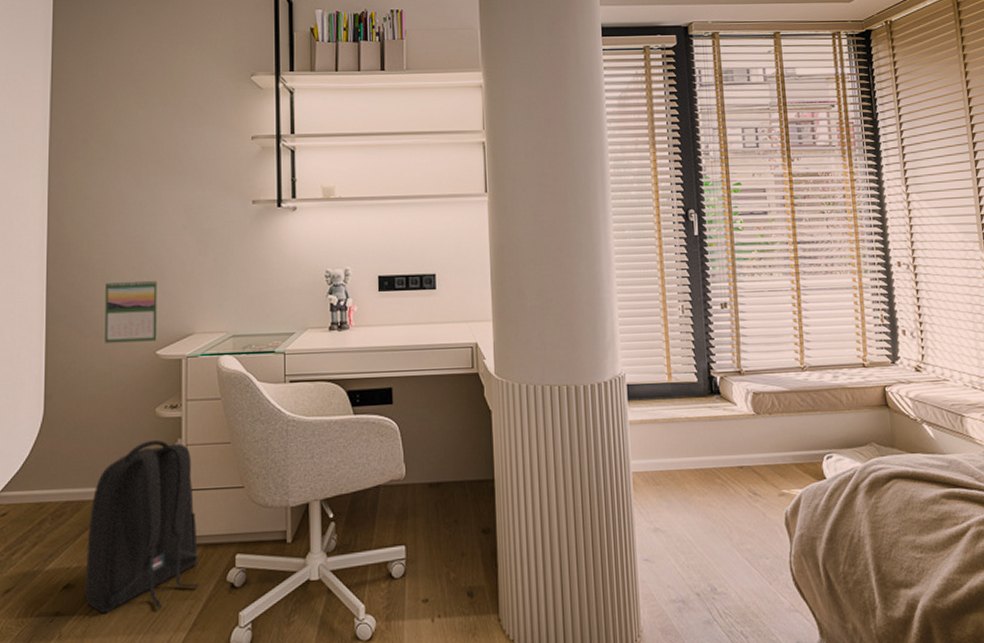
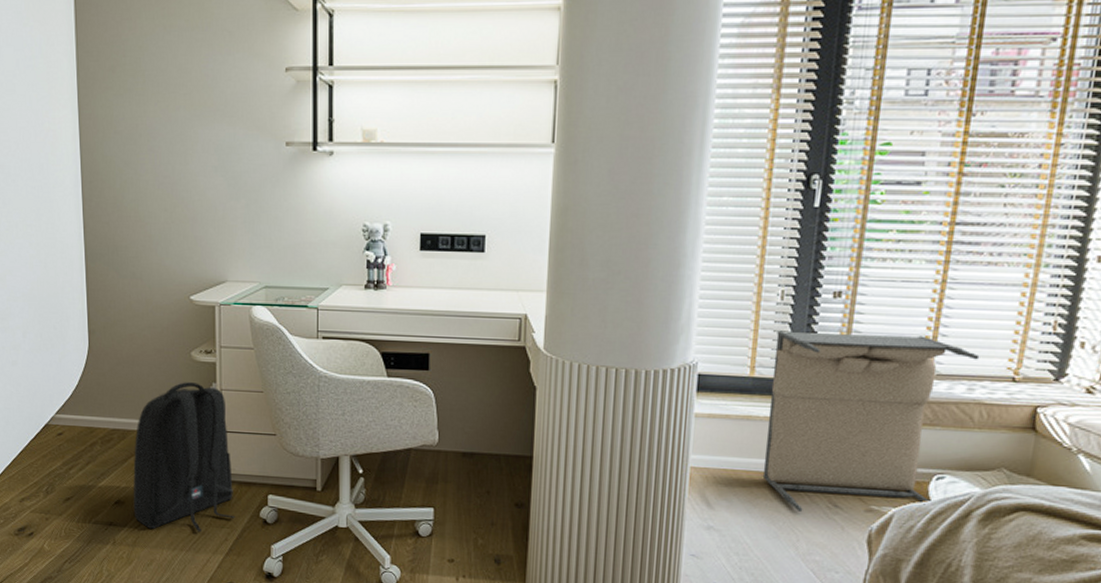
calendar: present [105,279,159,343] -> none [139,222,192,286]
laundry hamper: none [683,335,836,503] -> present [762,330,980,512]

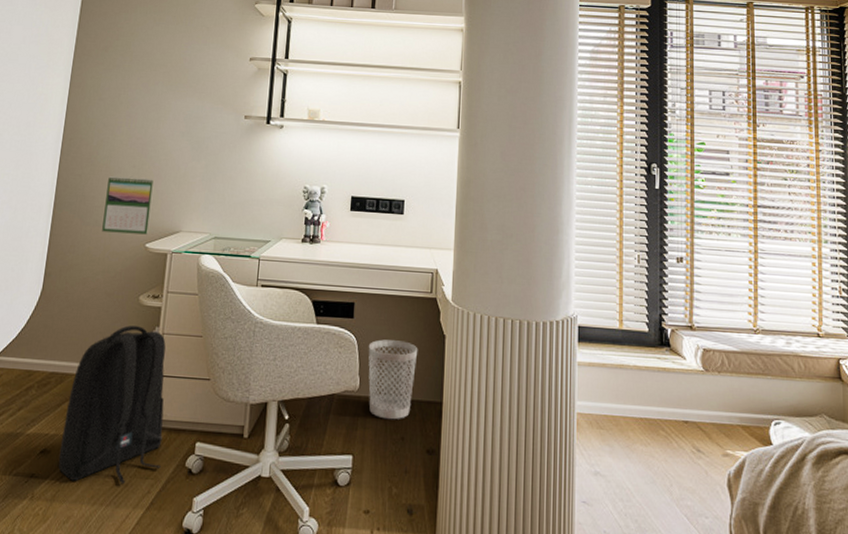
calendar: none [139,222,192,286] -> present [102,176,155,235]
wastebasket: none [447,392,505,474] -> present [368,339,418,420]
laundry hamper: present [762,330,980,512] -> none [637,289,791,456]

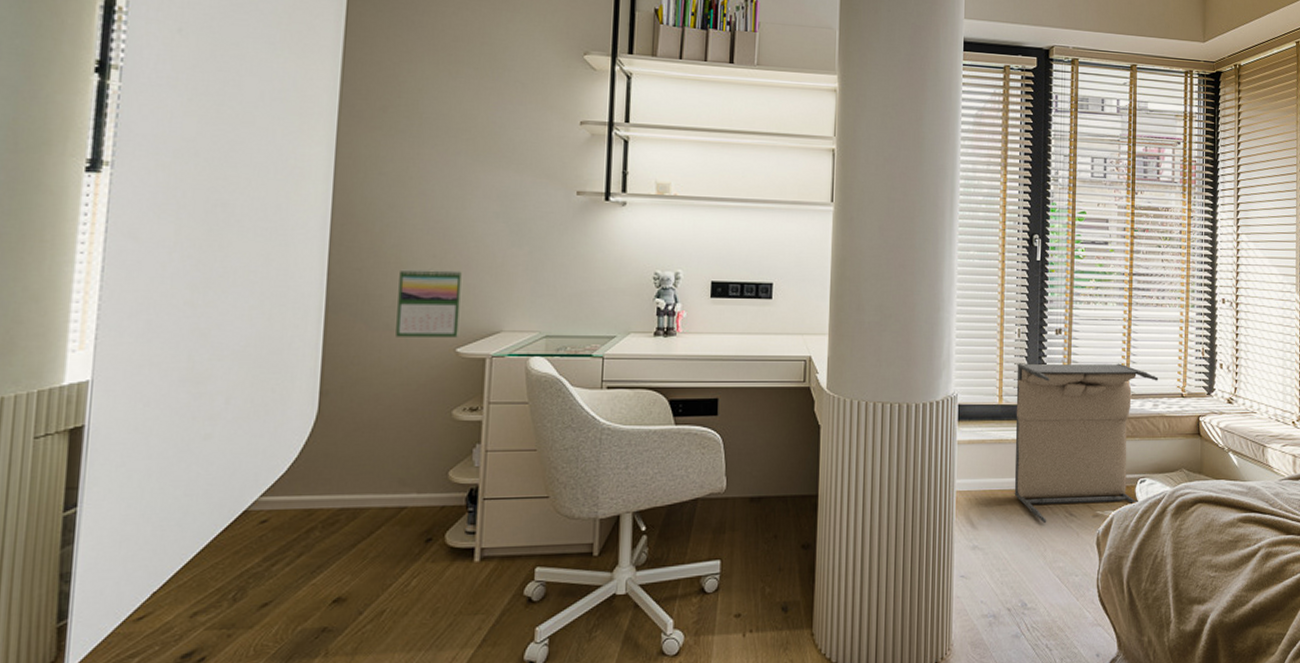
backpack: present [58,325,166,485] -> none [358,445,493,629]
wastebasket: present [368,339,418,420] -> none [735,435,791,519]
laundry hamper: none [637,289,791,456] -> present [1014,363,1159,523]

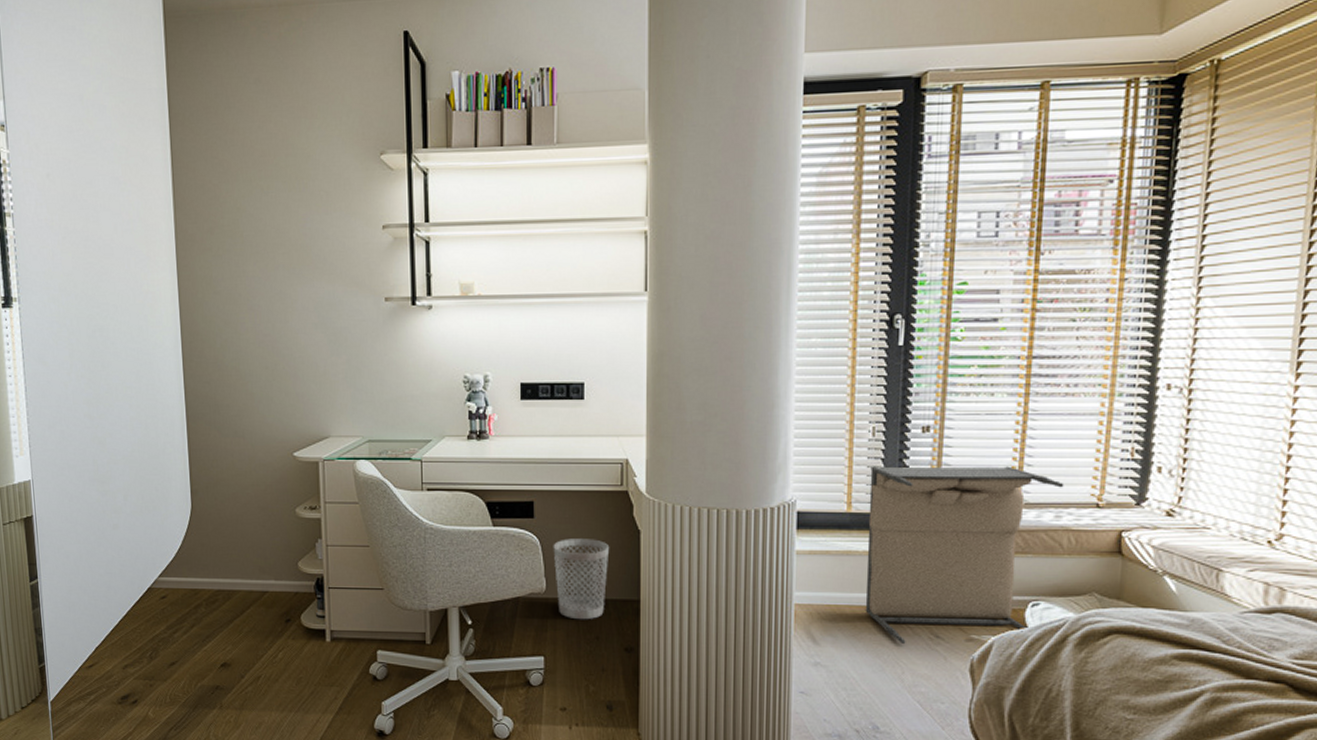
calendar: present [396,268,463,338] -> none [240,379,294,443]
wastebasket: none [735,435,791,519] -> present [553,539,610,620]

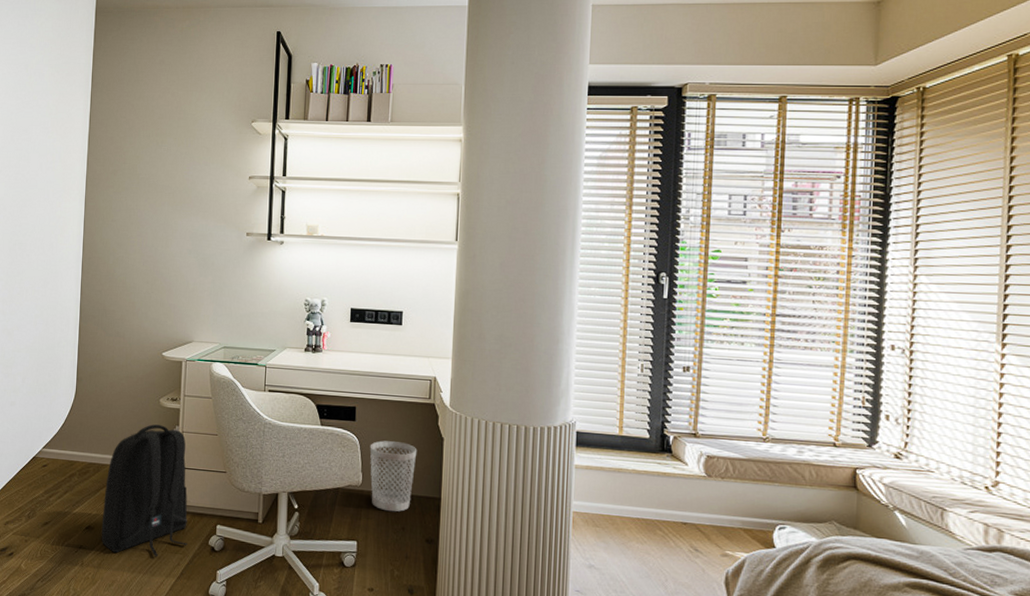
backpack: none [239,539,344,692] -> present [101,424,187,557]
laundry hamper: present [865,466,1064,644] -> none [633,397,805,554]

